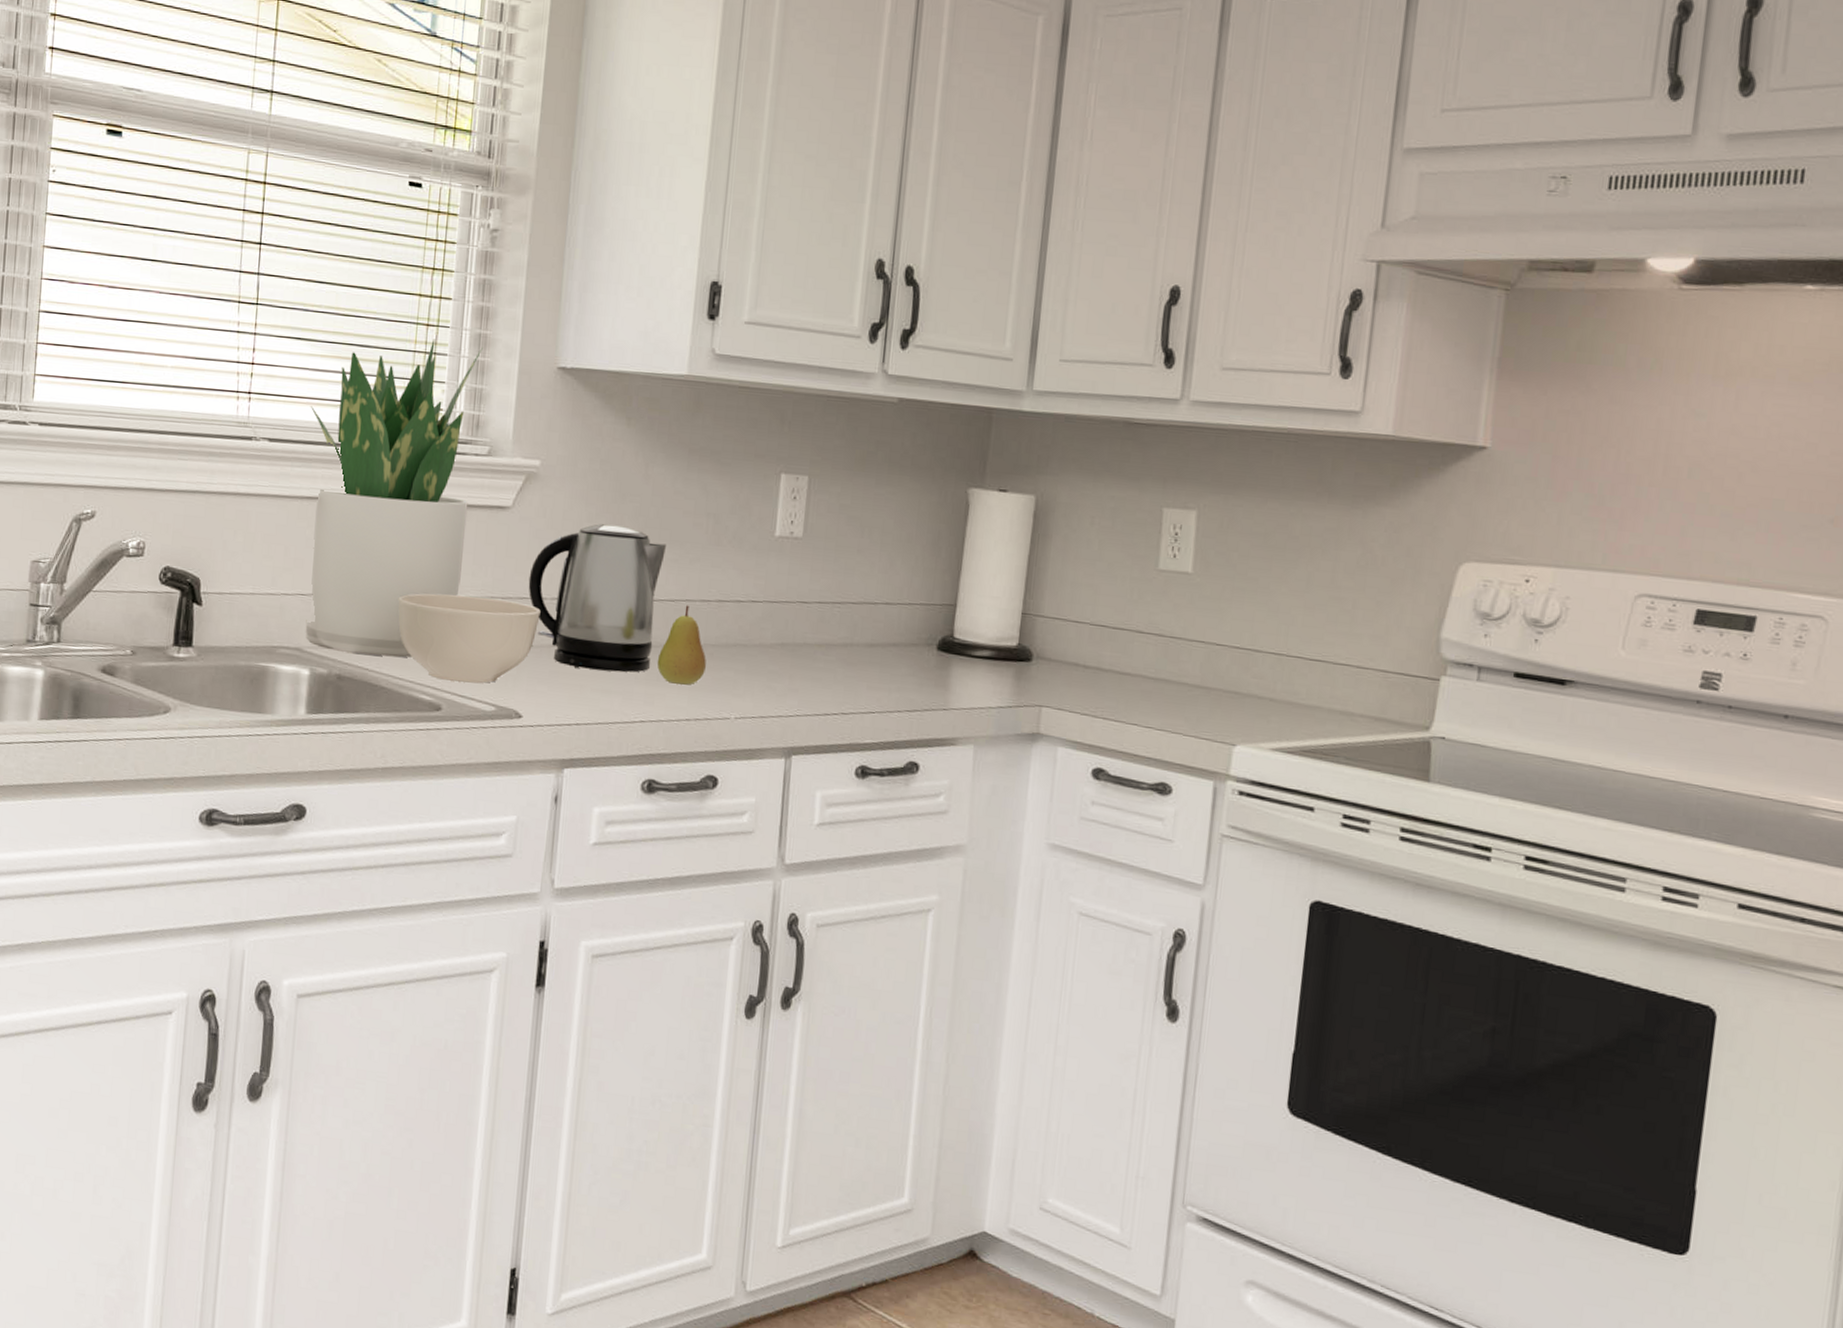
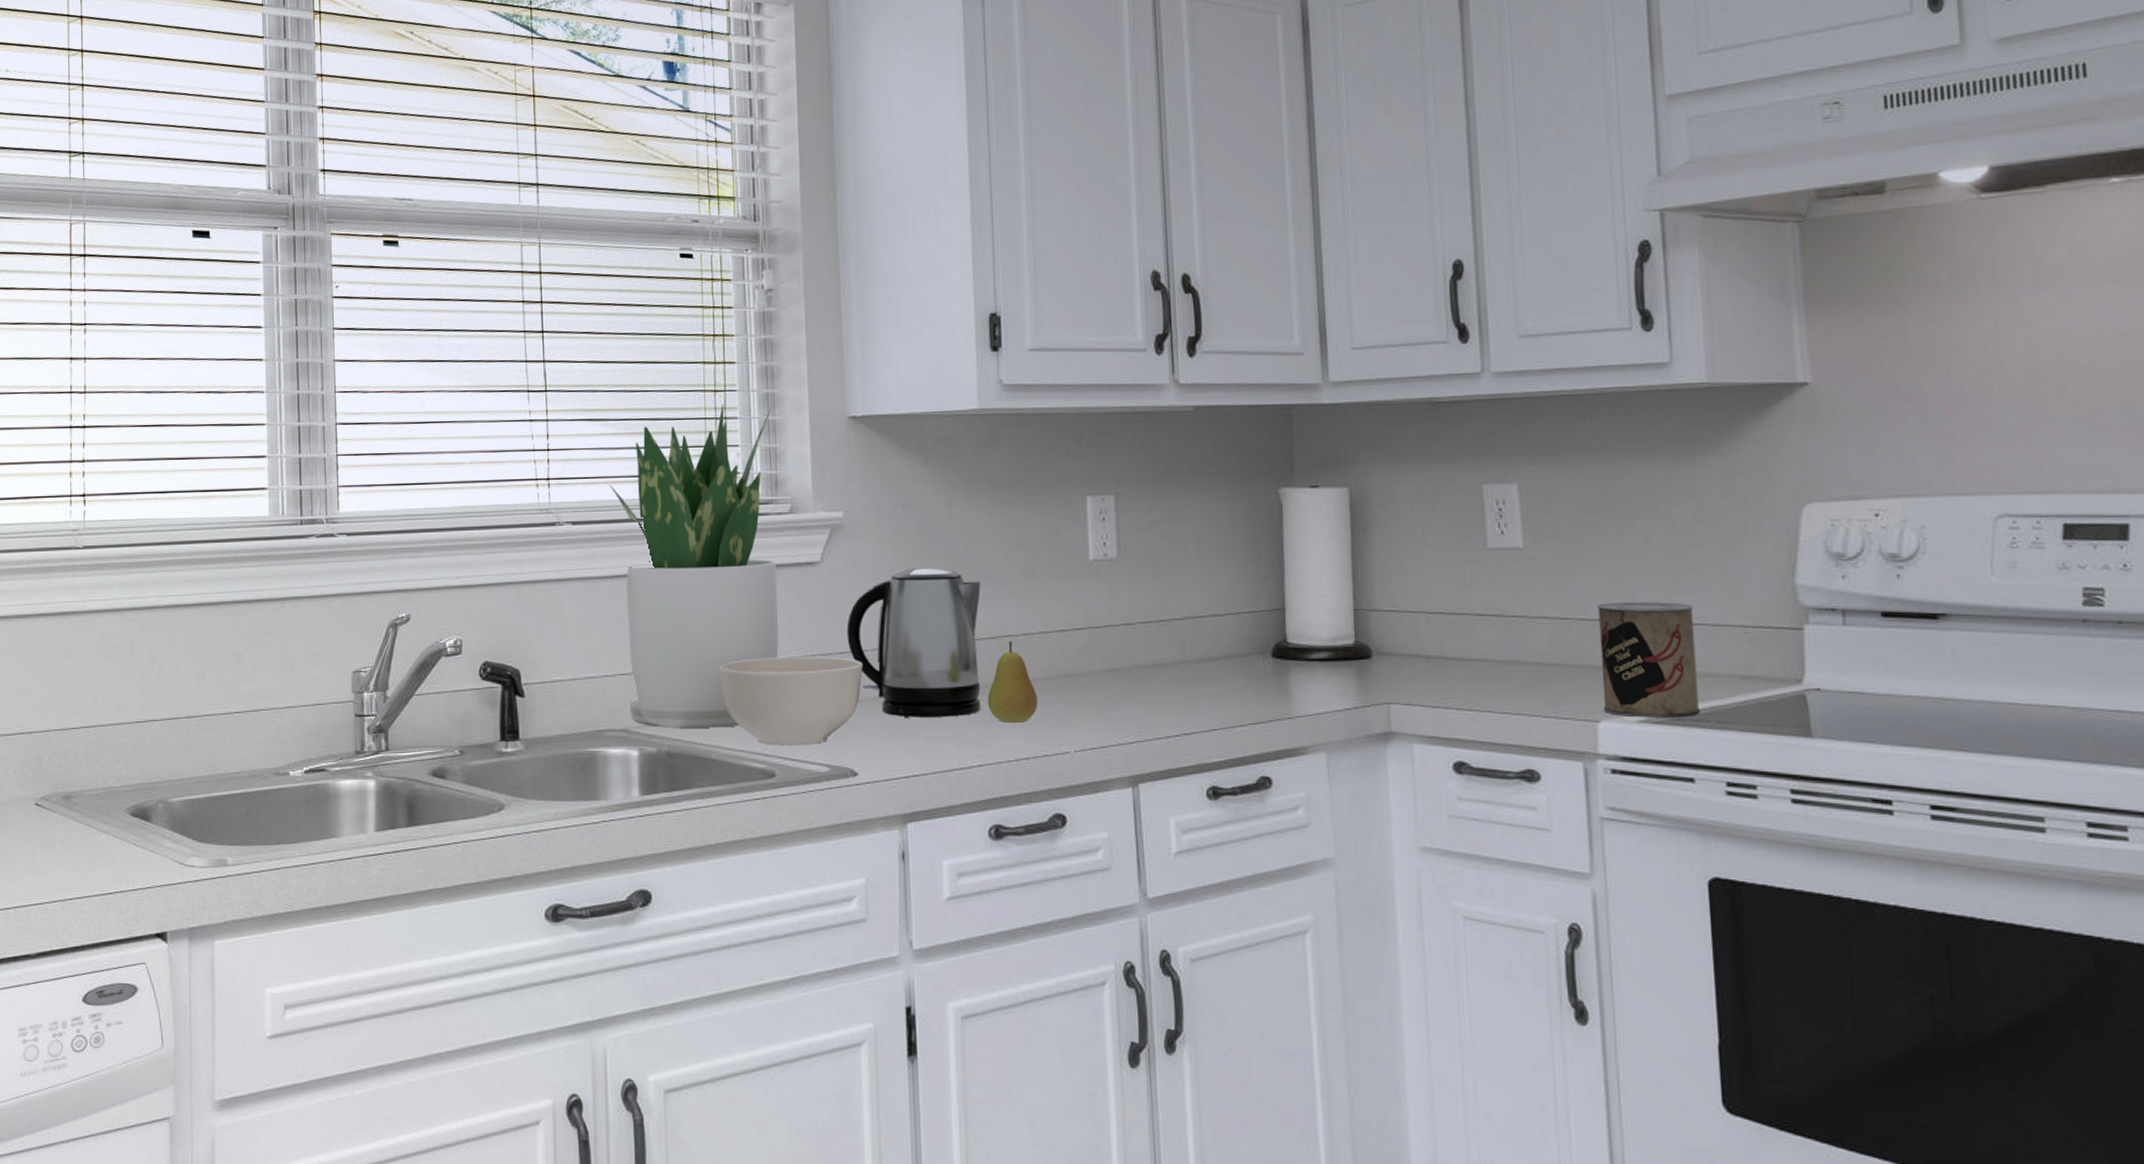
tin can: none [1241,634,1341,751] -> present [1598,602,1701,718]

